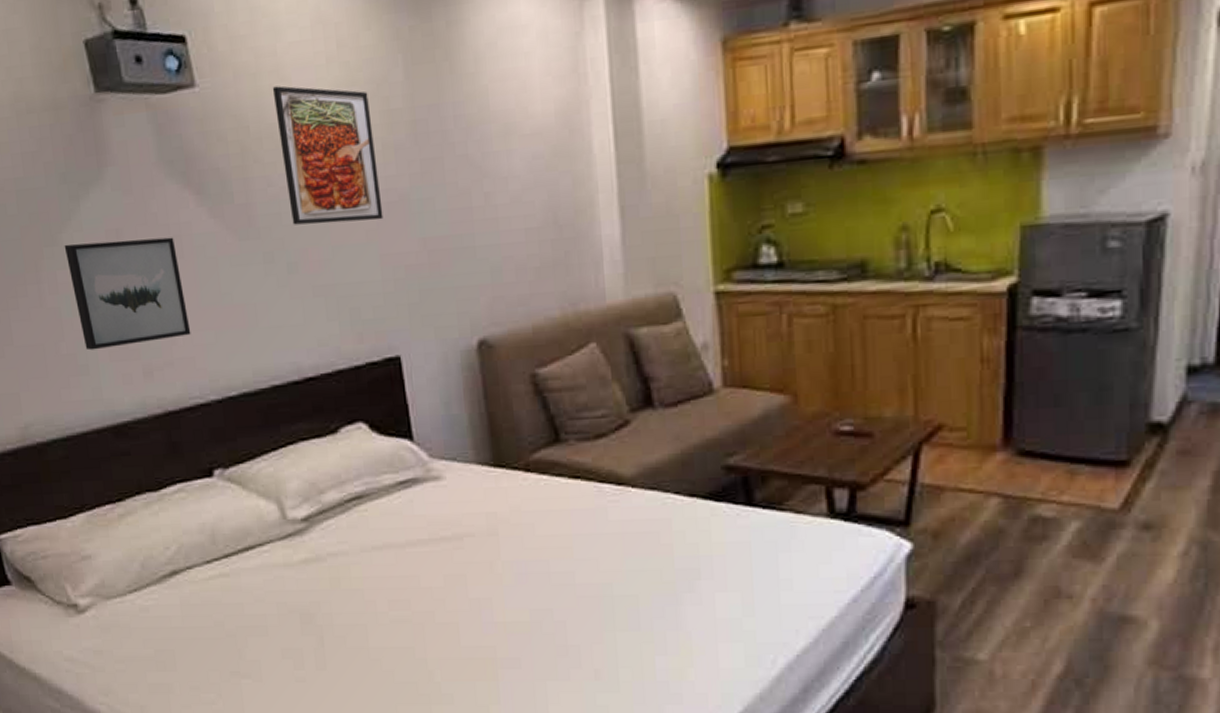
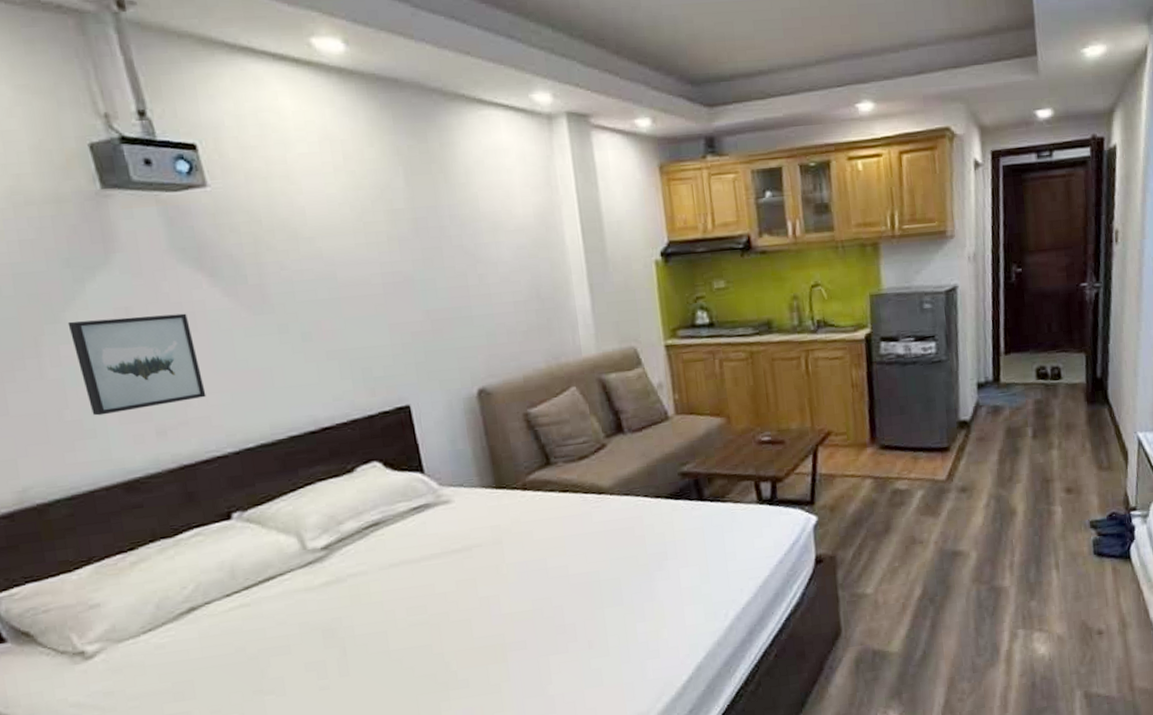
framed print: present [272,86,384,225] -> none [283,188,391,302]

